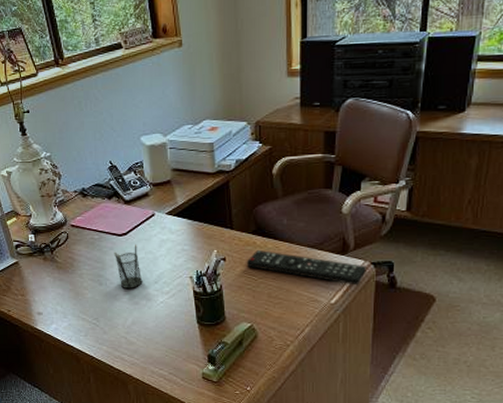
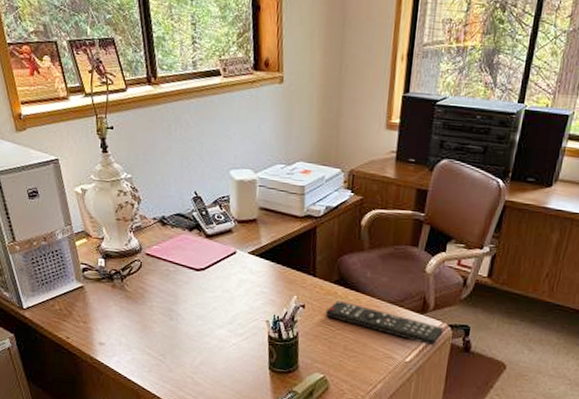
pencil holder: present [113,244,143,288] -> none [188,281,217,327]

